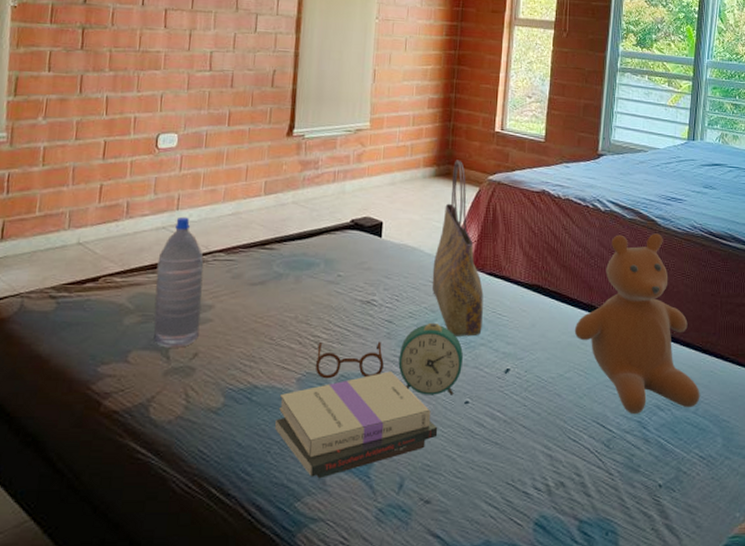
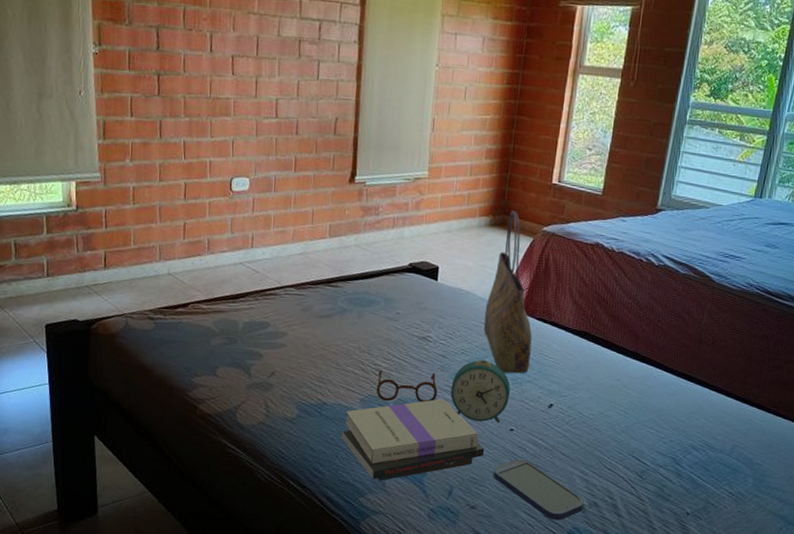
water bottle: present [153,216,204,348] -> none [236,254,277,367]
mobile phone: none [448,437,550,509] -> present [493,459,584,521]
teddy bear: present [574,233,700,415] -> none [617,288,737,452]

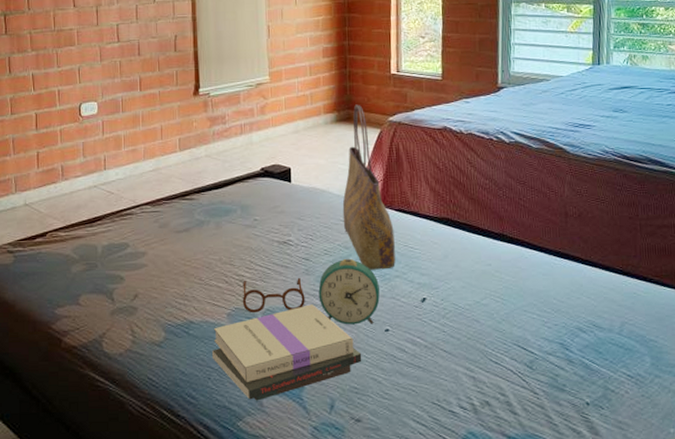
mobile phone: present [493,459,584,521] -> none [374,362,475,426]

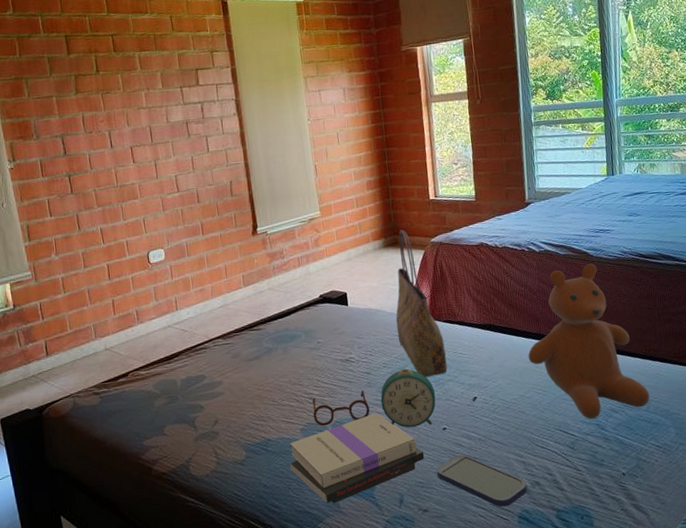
mobile phone: none [374,362,475,426] -> present [436,454,527,507]
teddy bear: none [487,161,624,337] -> present [528,263,650,420]

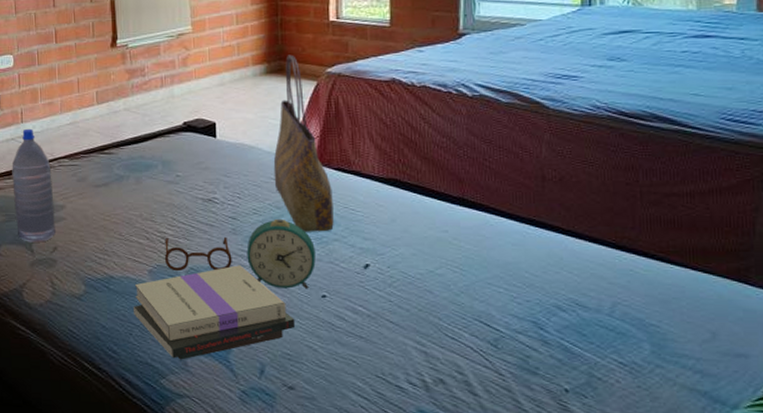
water bottle: none [170,314,216,420] -> present [12,128,57,243]
mobile phone: present [436,454,527,507] -> none [309,330,427,402]
teddy bear: present [528,263,650,420] -> none [443,117,616,315]

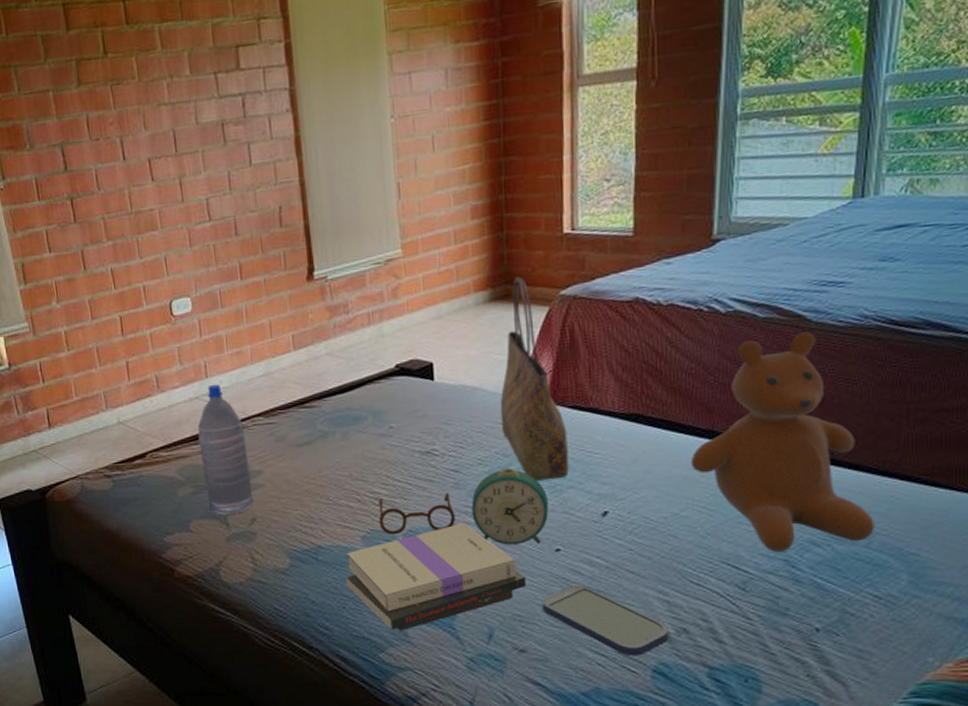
mobile phone: none [309,330,427,402] -> present [542,585,669,656]
teddy bear: none [443,117,616,315] -> present [690,332,875,553]

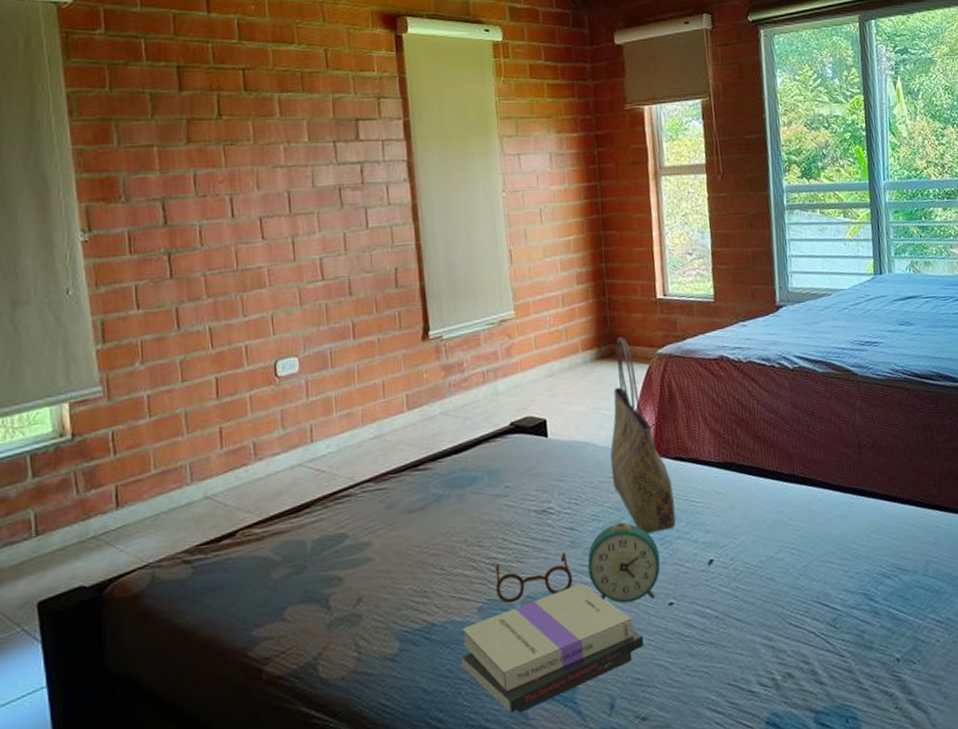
water bottle: present [197,384,254,515] -> none [299,448,361,598]
mobile phone: present [542,585,669,656] -> none [659,638,777,710]
teddy bear: present [690,332,875,553] -> none [778,384,929,588]

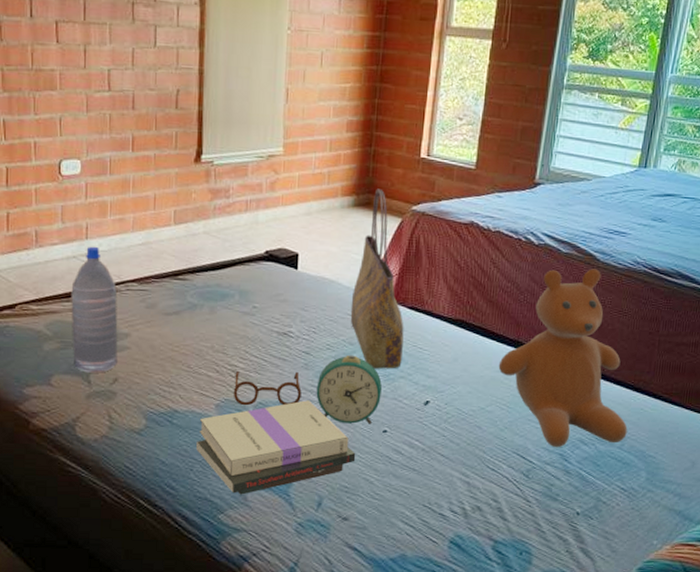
water bottle: none [299,448,361,598] -> present [71,246,119,373]
teddy bear: none [778,384,929,588] -> present [498,269,628,448]

